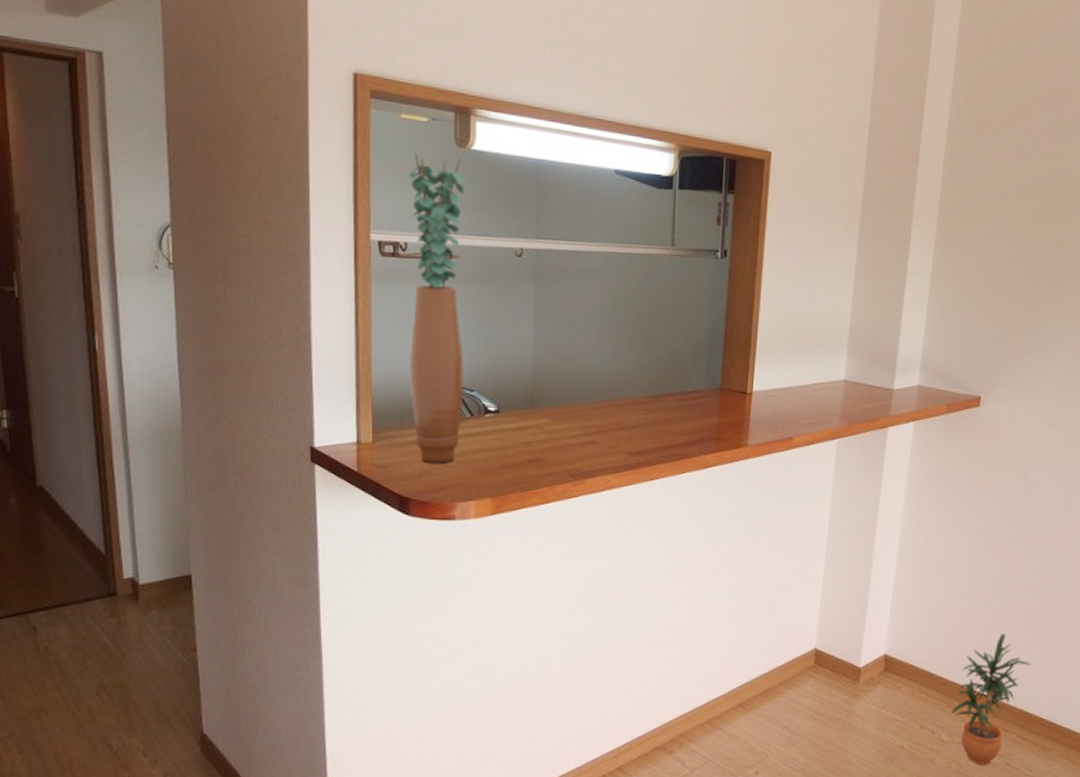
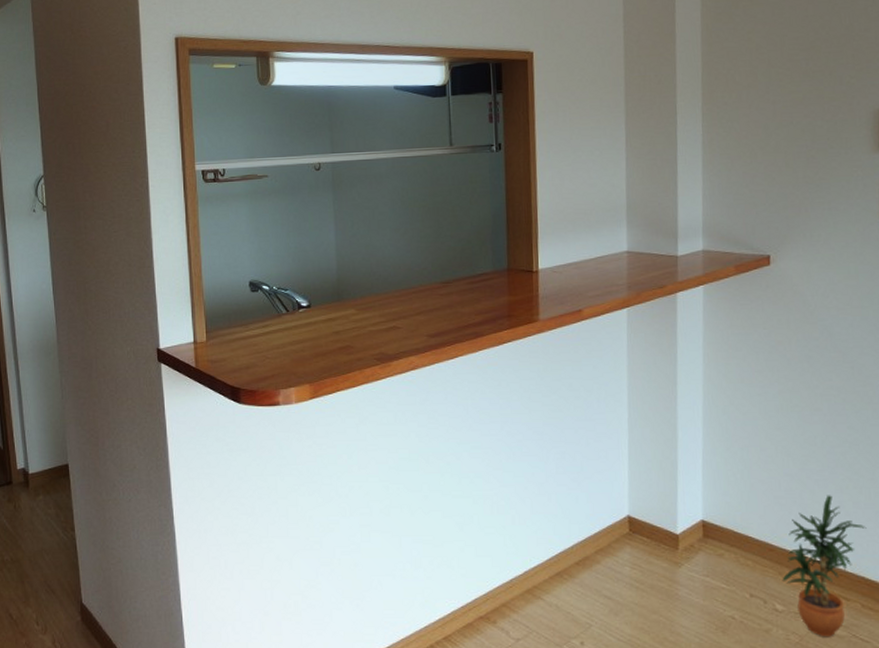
vase: present [408,152,466,463] -> none [223,94,280,356]

